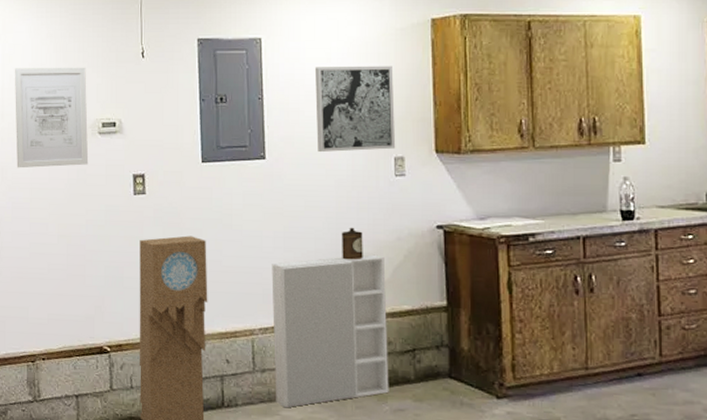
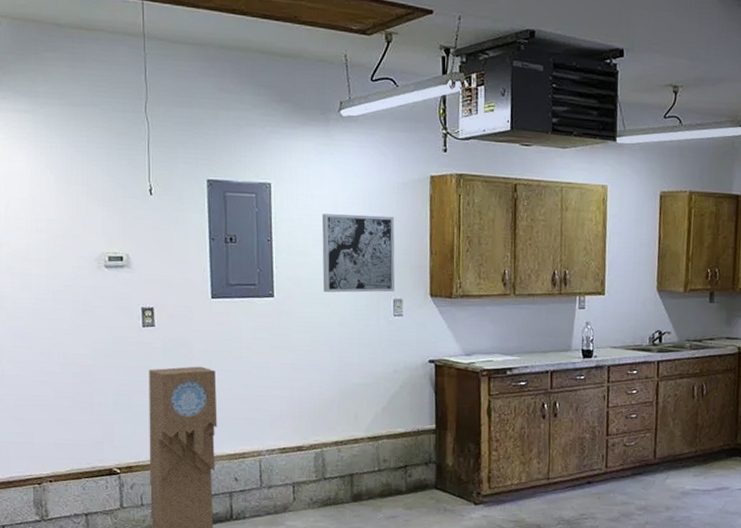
wall art: present [15,67,89,169] -> none [12,197,95,299]
shelf: present [271,254,389,408] -> none [278,384,384,519]
canister: present [341,227,363,260] -> none [343,360,364,390]

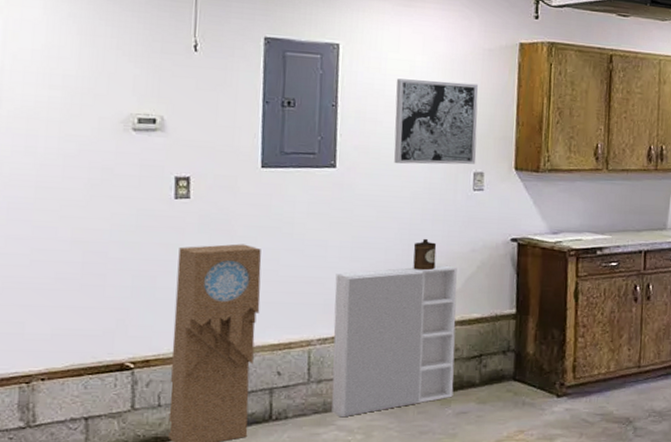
shelf: none [278,384,384,519] -> present [331,265,457,418]
canister: none [343,360,364,390] -> present [413,238,437,271]

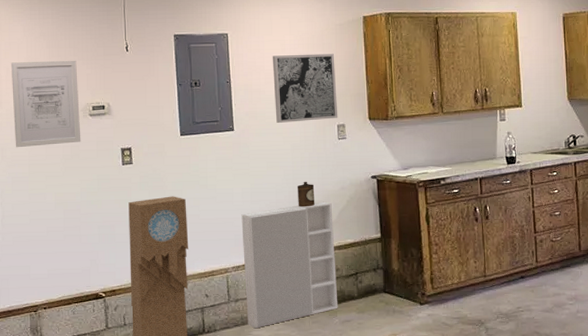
wall art: none [17,48,120,164] -> present [11,60,81,148]

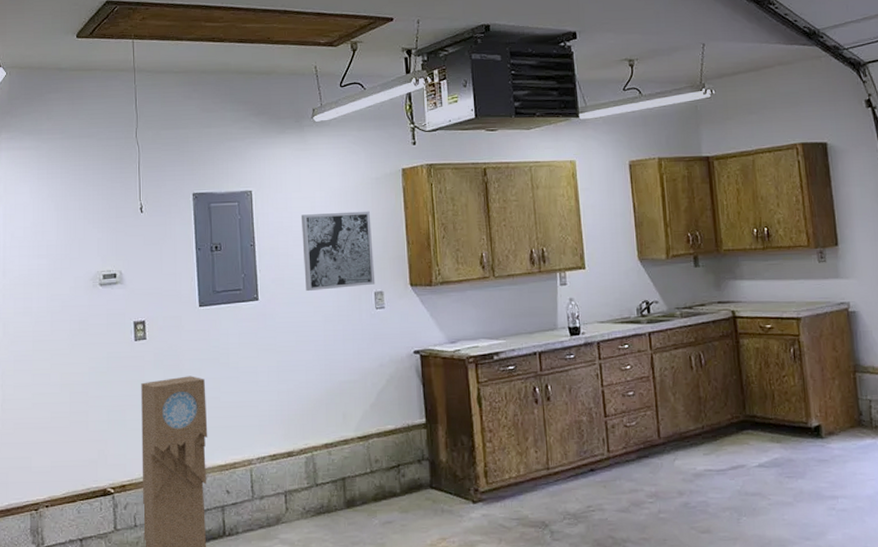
wall art: present [11,60,81,148] -> none [16,223,90,323]
shelf: present [241,201,338,329] -> none [267,381,378,531]
canister: present [297,181,315,207] -> none [329,357,350,388]

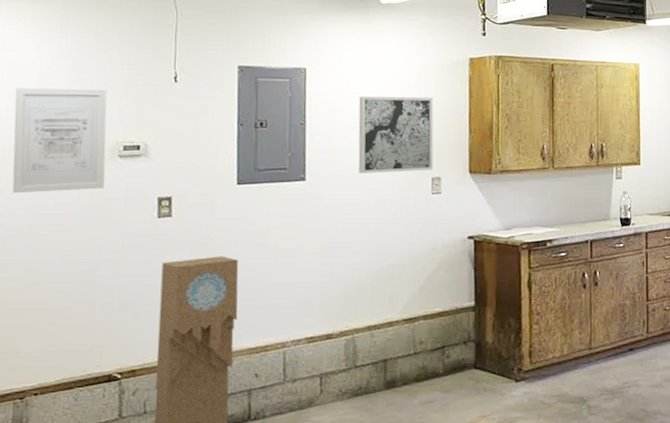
wall art: none [16,223,90,323] -> present [12,88,107,194]

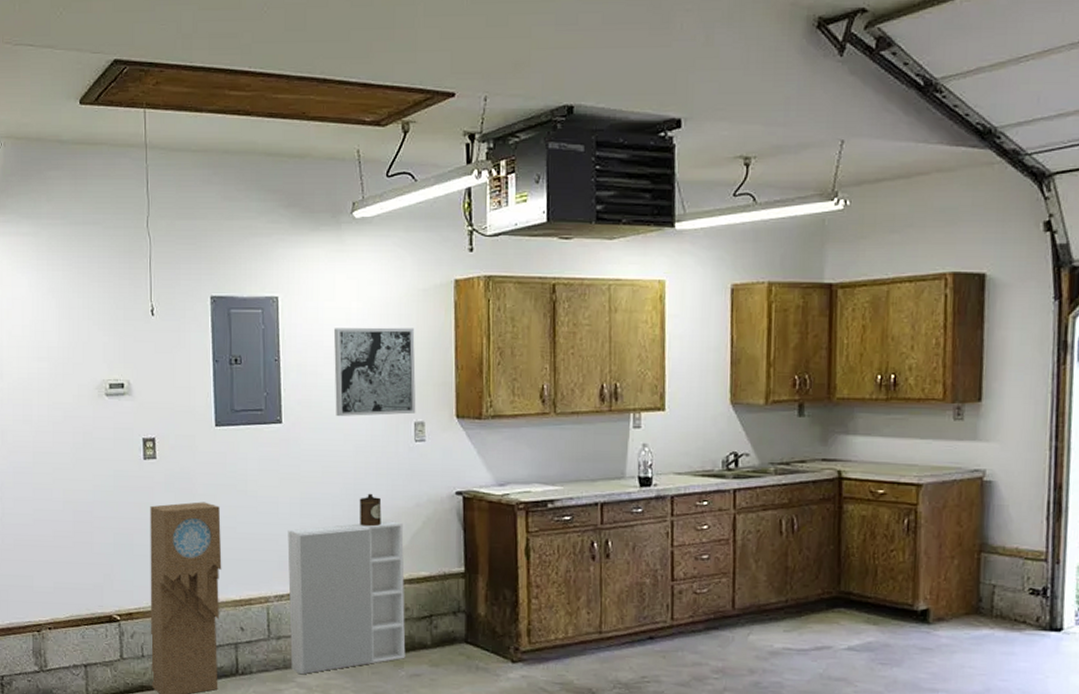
wall art: present [12,88,107,194] -> none [14,324,95,431]
shelf: none [306,264,420,414] -> present [287,521,406,675]
canister: none [378,240,400,271] -> present [359,493,382,527]

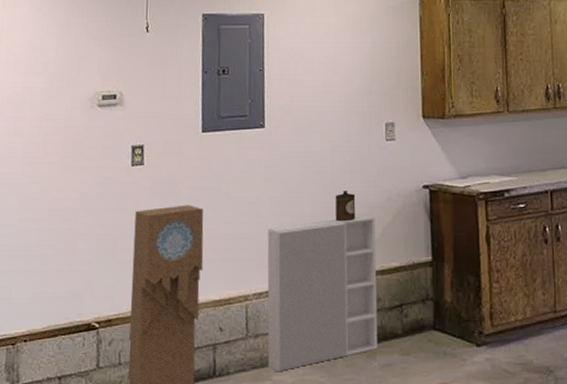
wall art: present [333,327,416,417] -> none [313,39,387,121]

